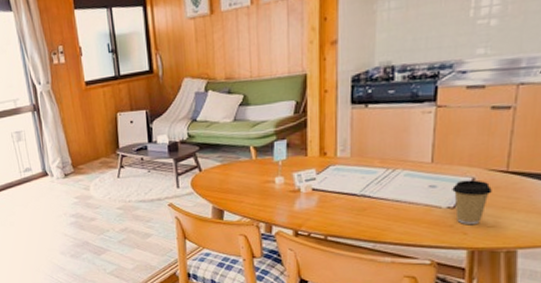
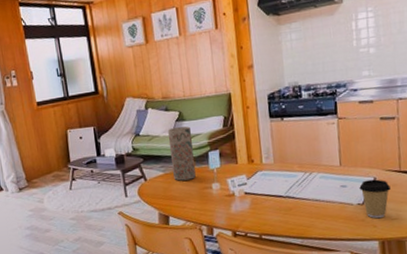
vase: none [228,112,257,173] -> present [167,126,196,181]

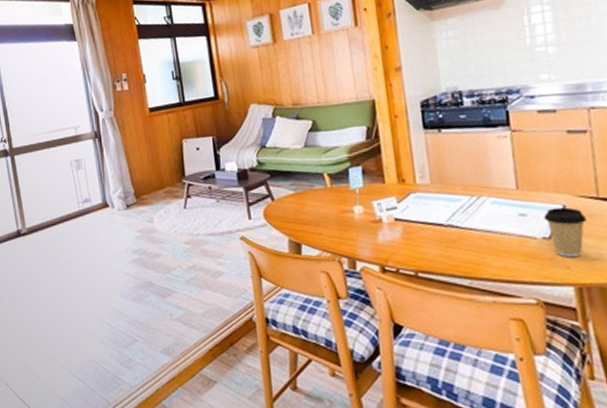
vase: present [167,126,196,181] -> none [298,137,334,202]

